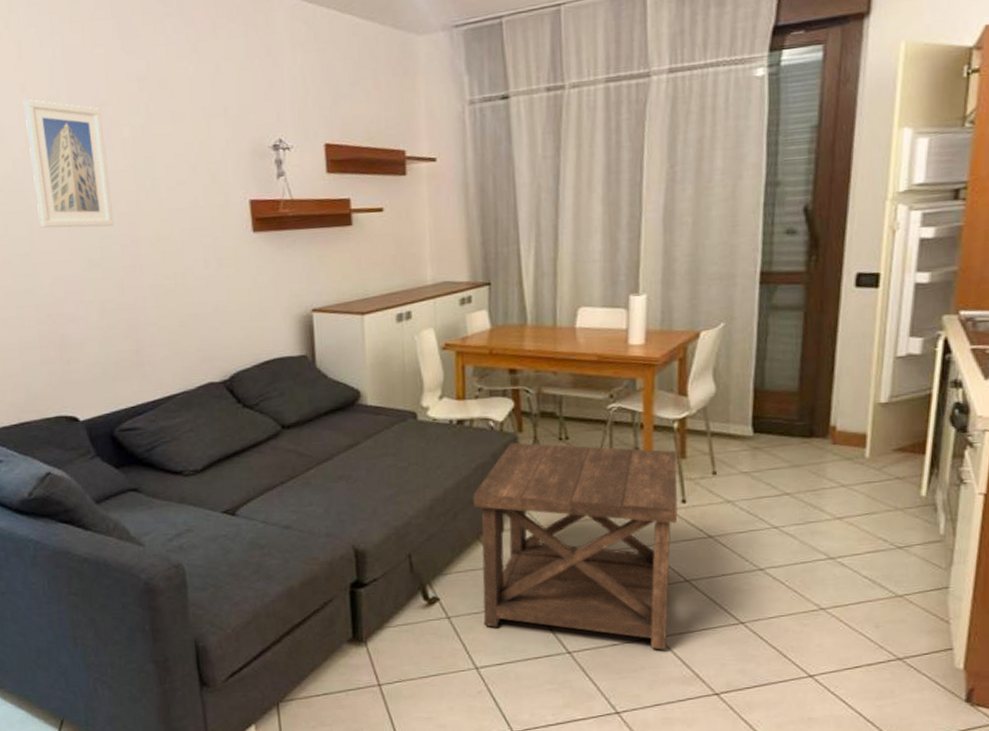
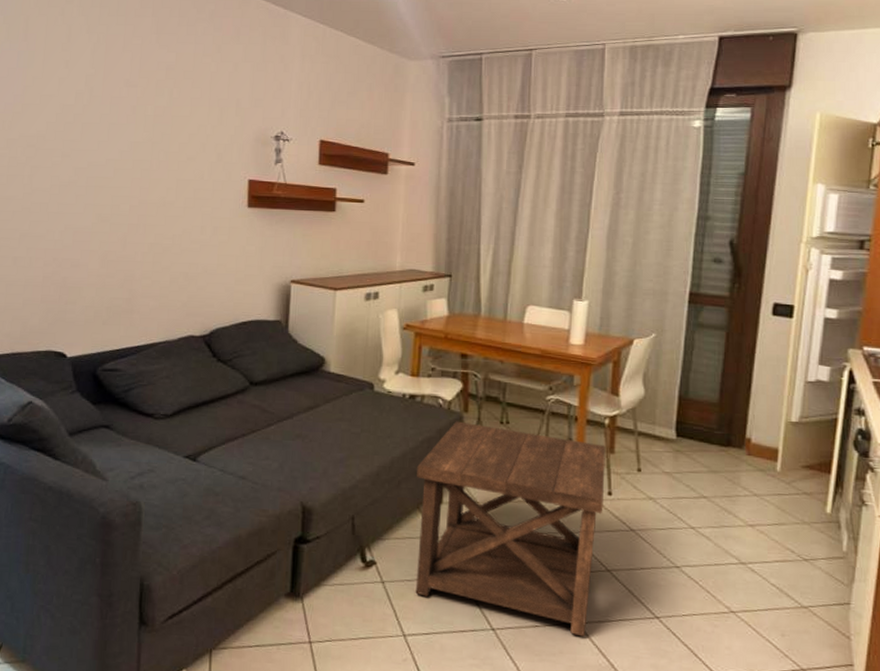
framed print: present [23,99,114,228] -> none [61,74,131,188]

